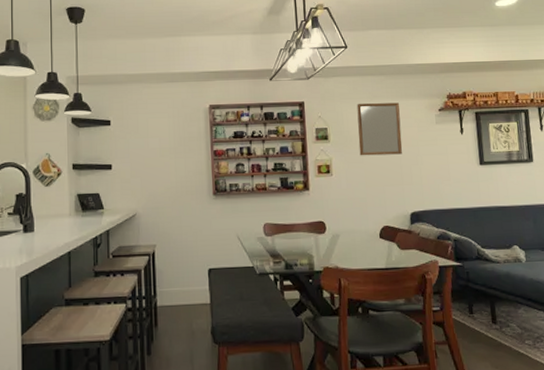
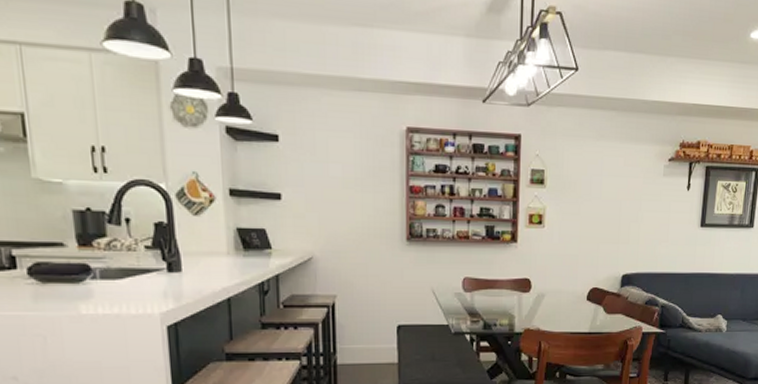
home mirror: present [356,102,403,156] -> none [577,144,628,209]

